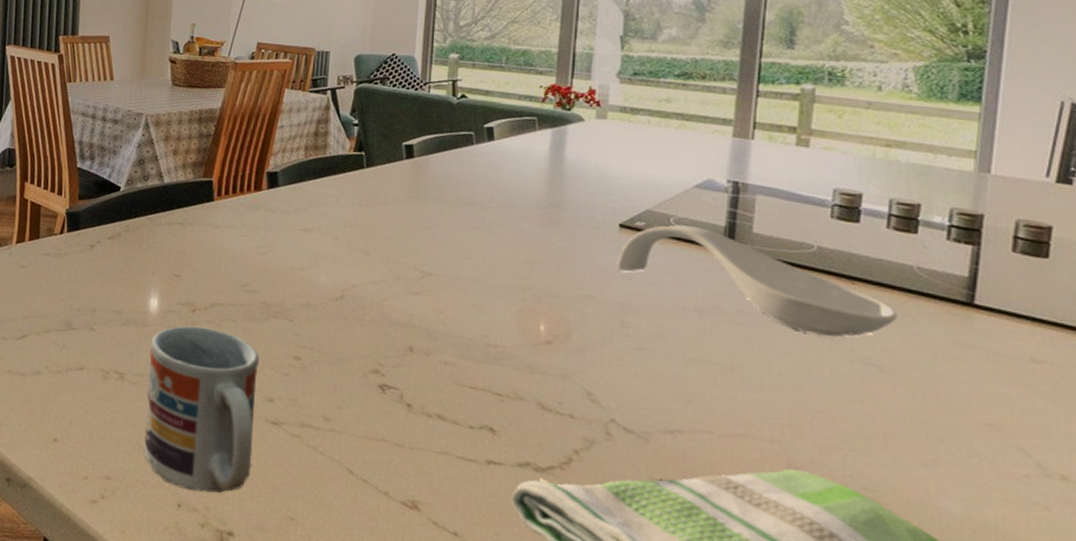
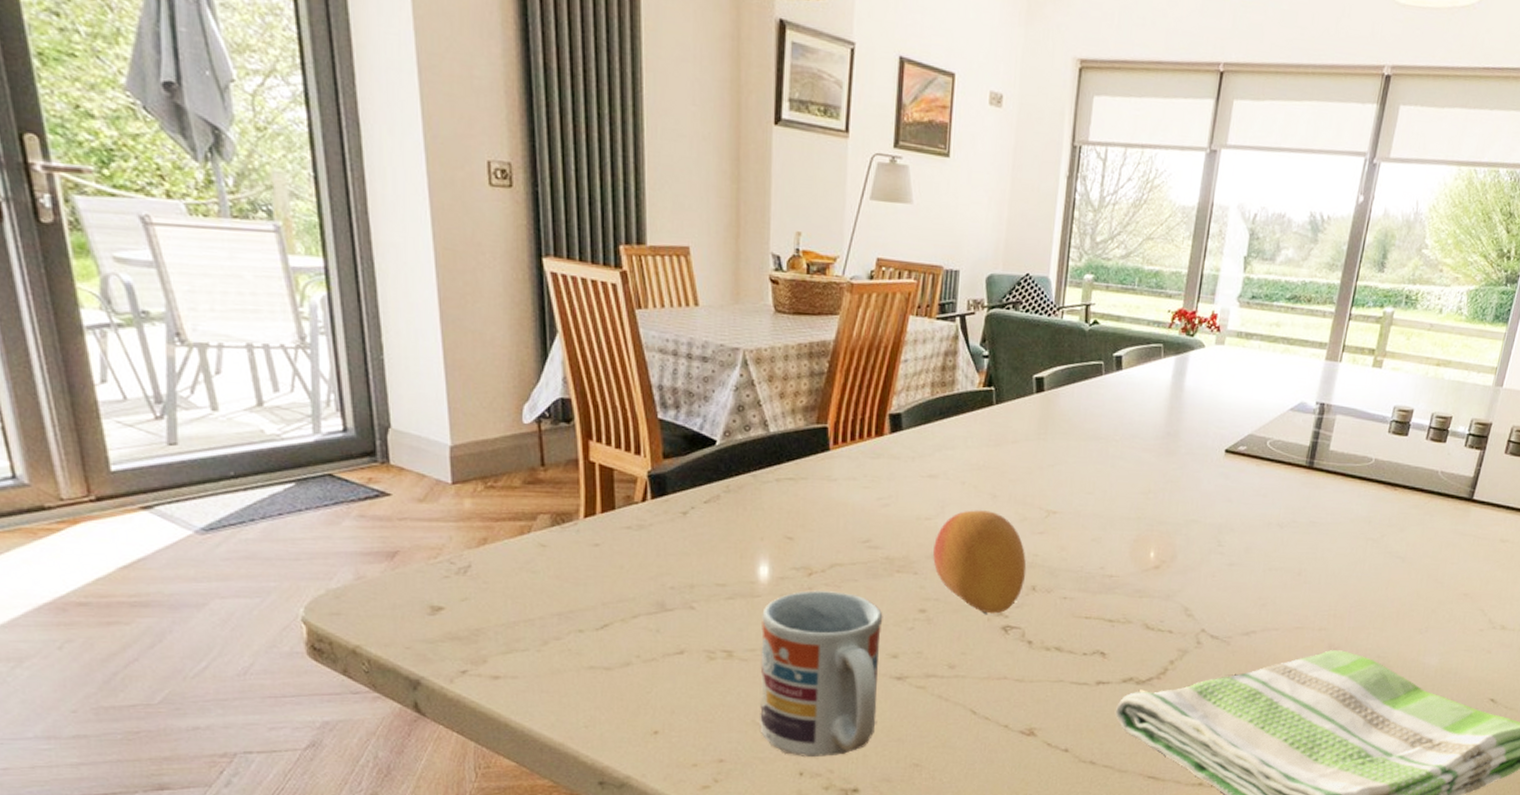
fruit: none [308,264,403,371] -> present [933,510,1027,614]
spoon rest: present [617,225,898,337] -> none [1219,447,1422,537]

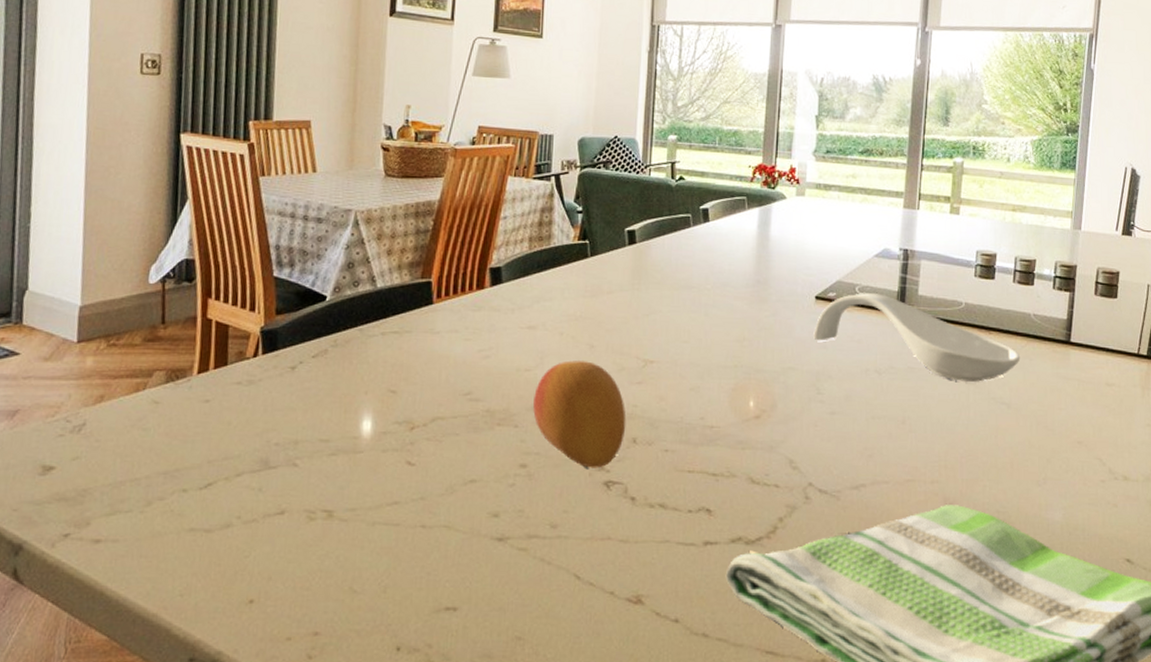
cup: present [760,590,883,758] -> none [357,445,484,630]
spoon rest: none [1219,447,1422,537] -> present [813,293,1021,382]

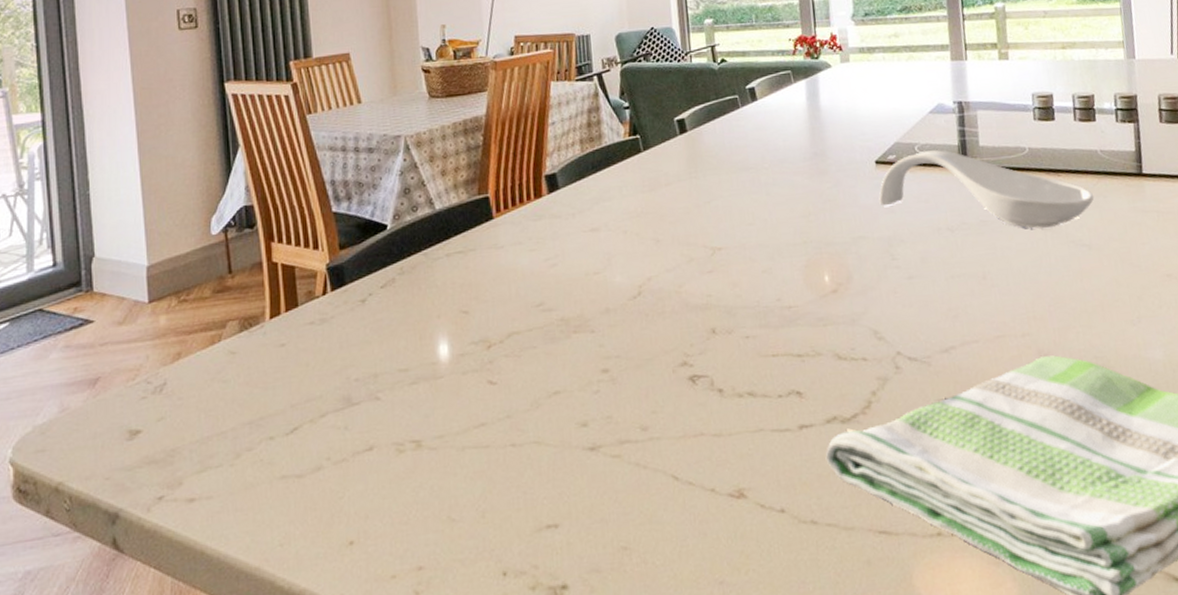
fruit: present [533,360,626,468] -> none [606,256,704,365]

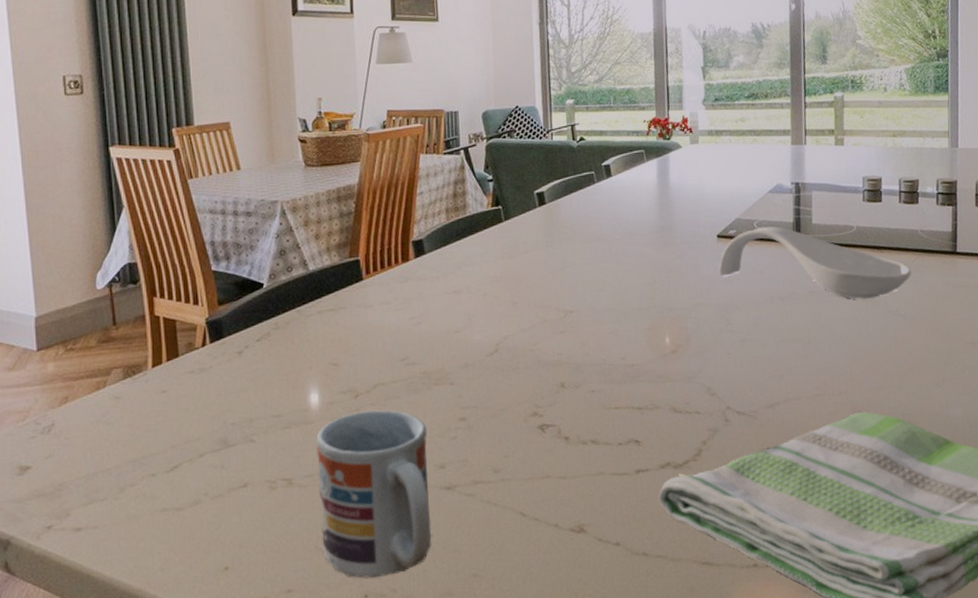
cup: none [446,361,575,553] -> present [316,410,432,579]

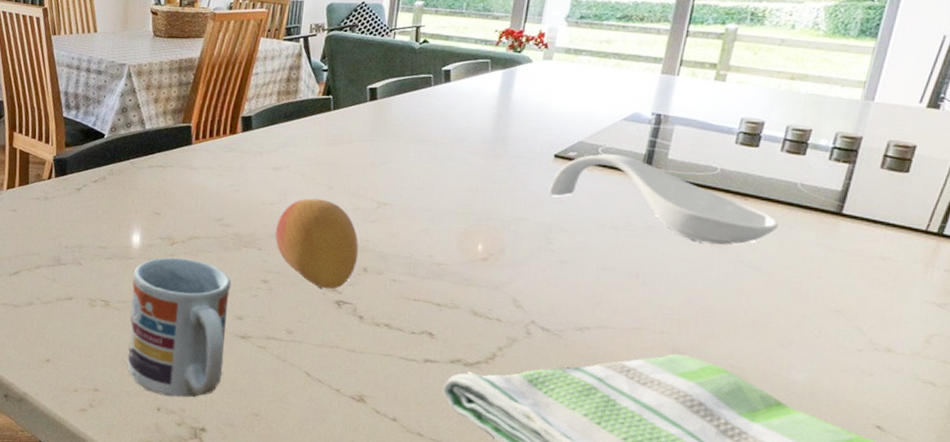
fruit: none [466,317,554,415] -> present [275,198,359,290]

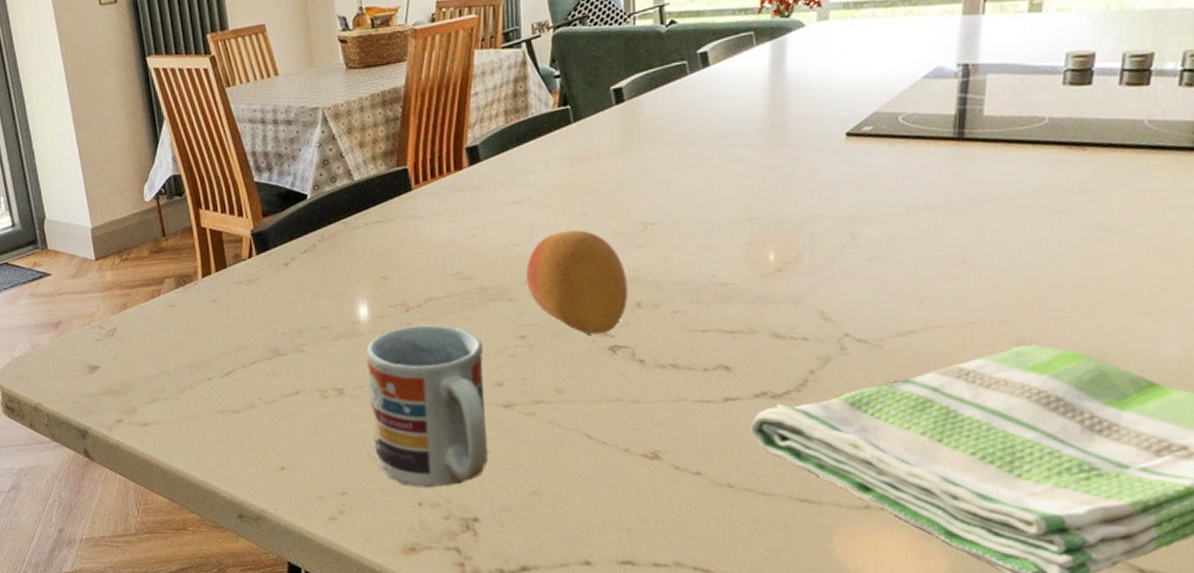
spoon rest: present [549,154,779,245] -> none [845,120,1127,209]

